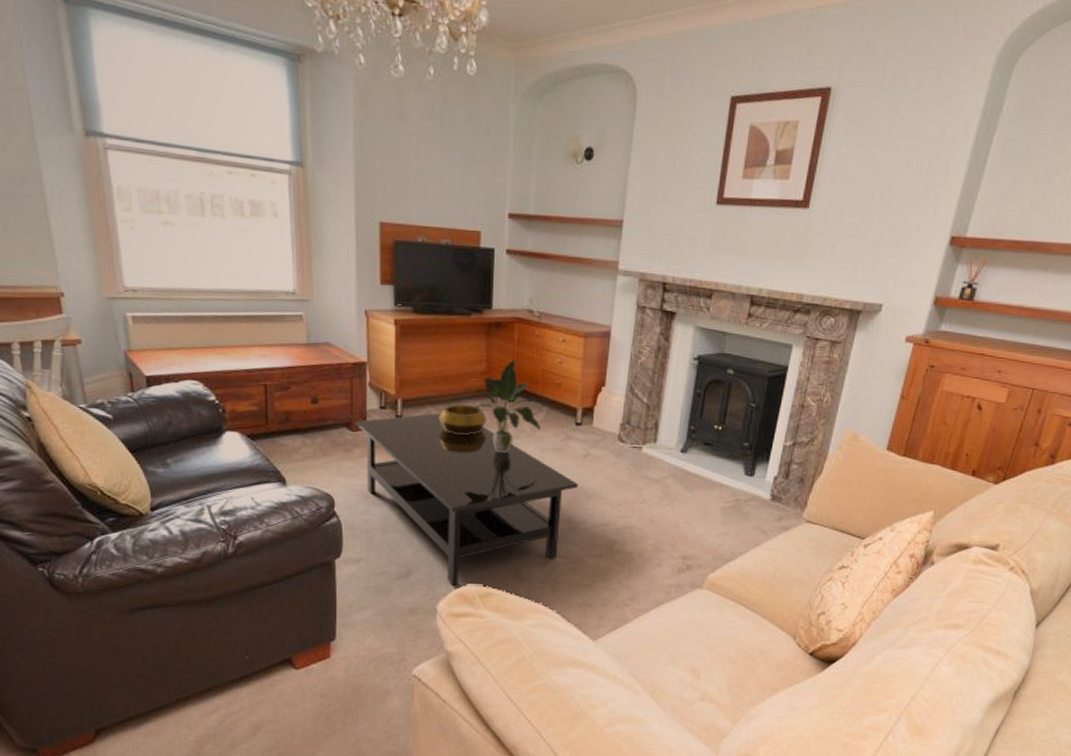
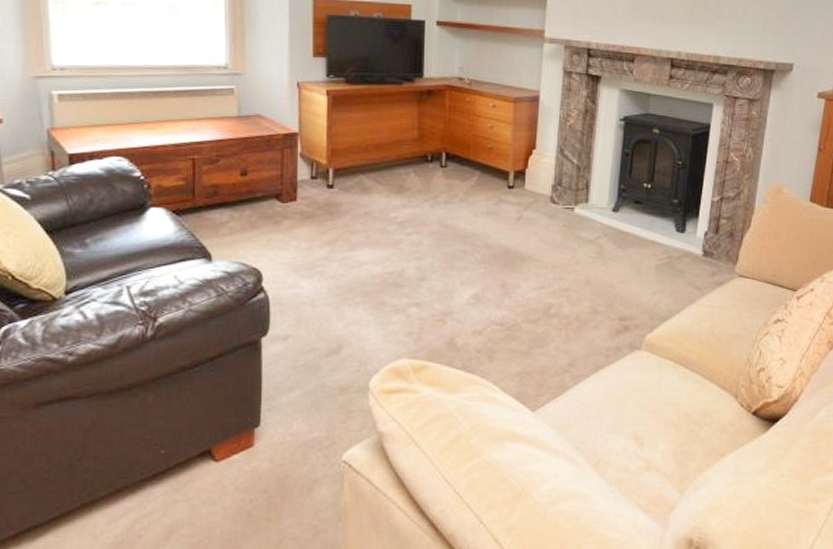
coffee table: present [356,413,578,586] -> none [286,181,512,360]
decorative bowl: present [439,404,487,435] -> none [371,172,420,202]
potted plant: present [469,360,541,454] -> none [401,126,473,219]

